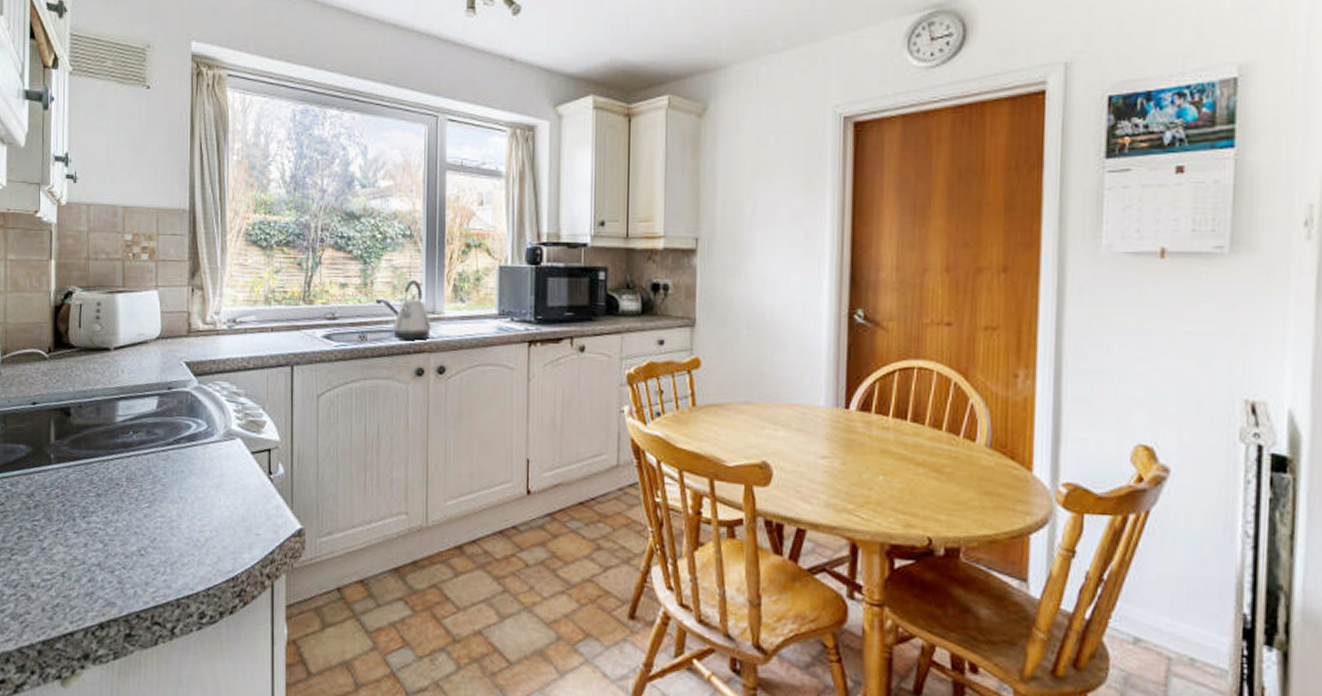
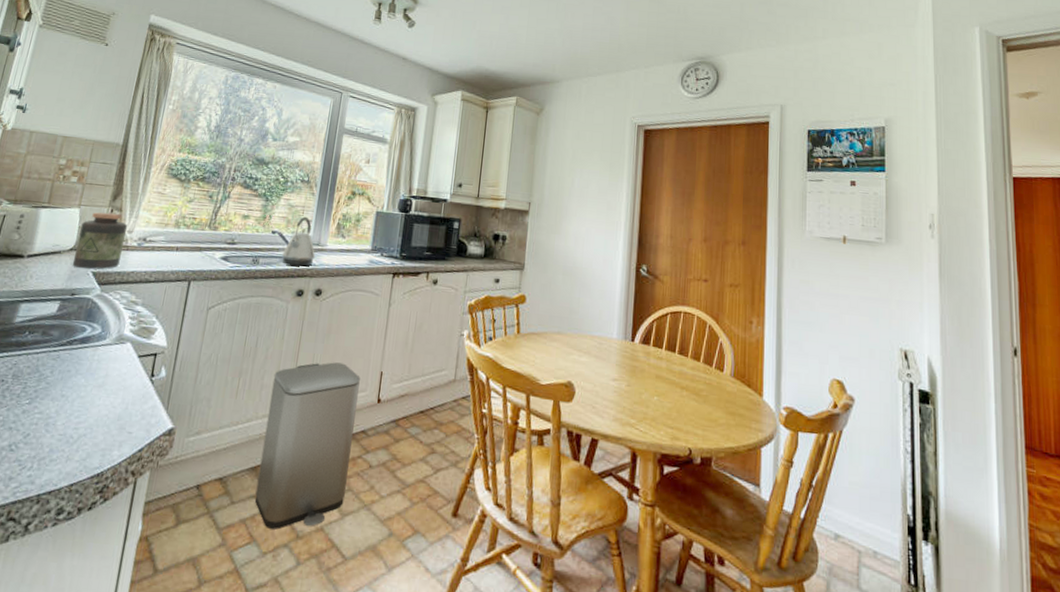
jar: none [162,292,213,360] -> present [72,212,128,270]
pedal bin: none [402,450,505,633] -> present [255,362,361,530]

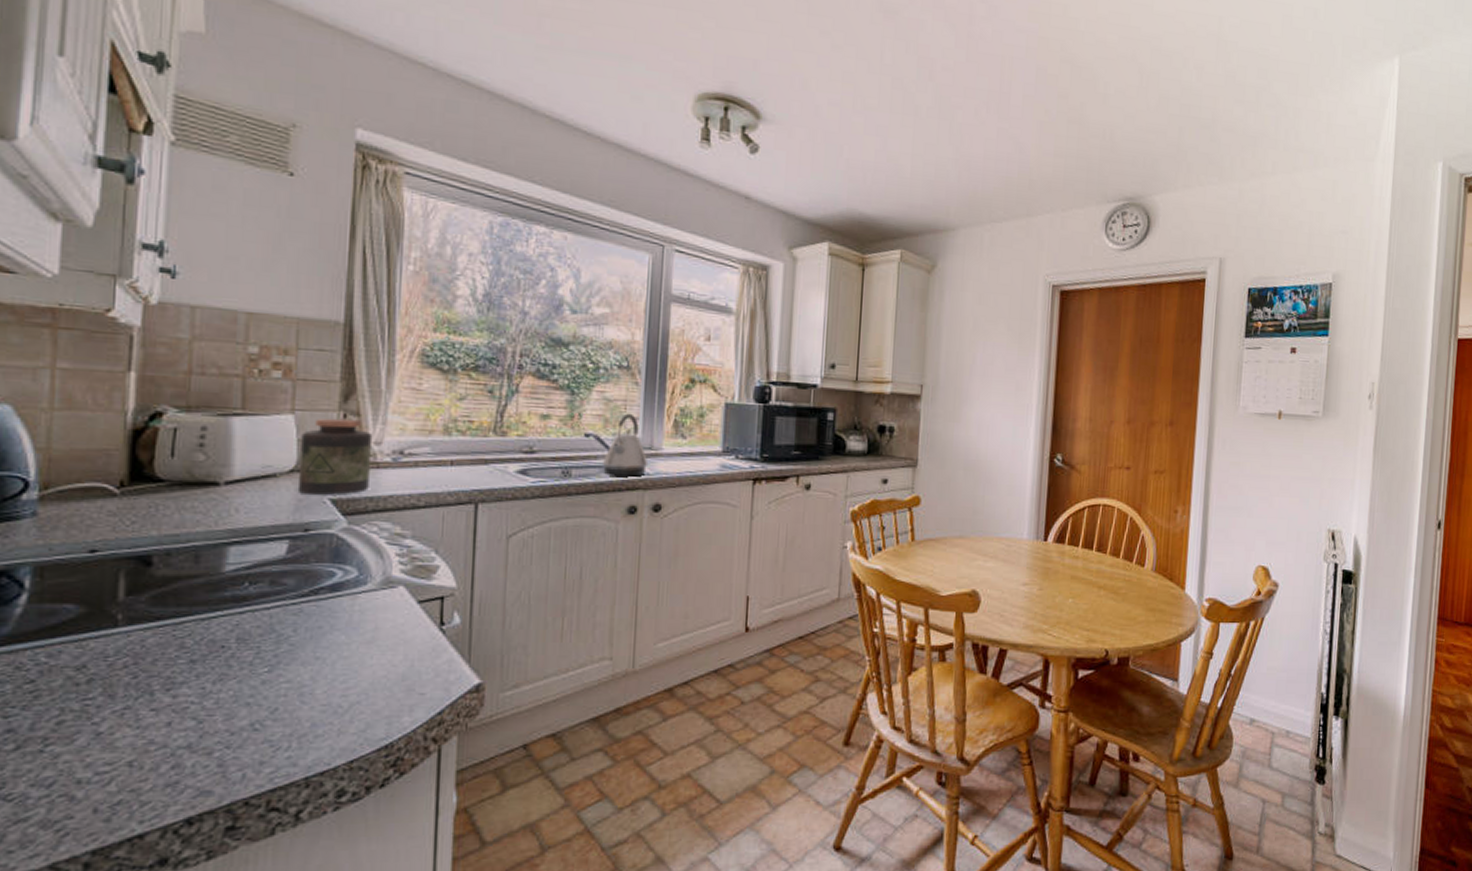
pedal bin: present [255,362,361,530] -> none [601,590,723,782]

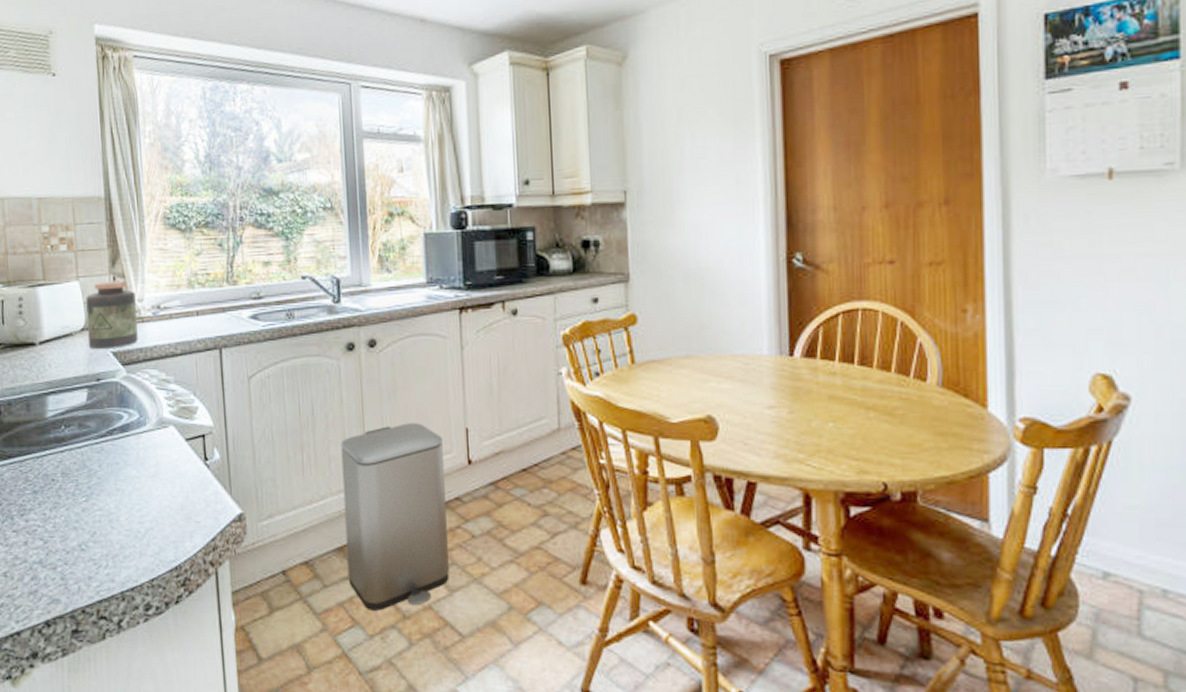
pedal bin: none [601,590,723,782] -> present [340,423,449,611]
kettle: present [603,413,649,478] -> none [320,252,360,316]

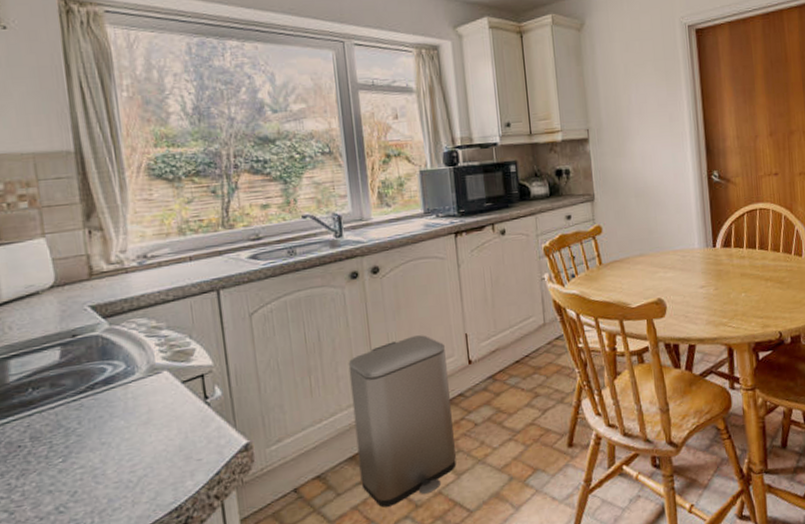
jar: present [86,280,138,350] -> none [55,233,122,306]

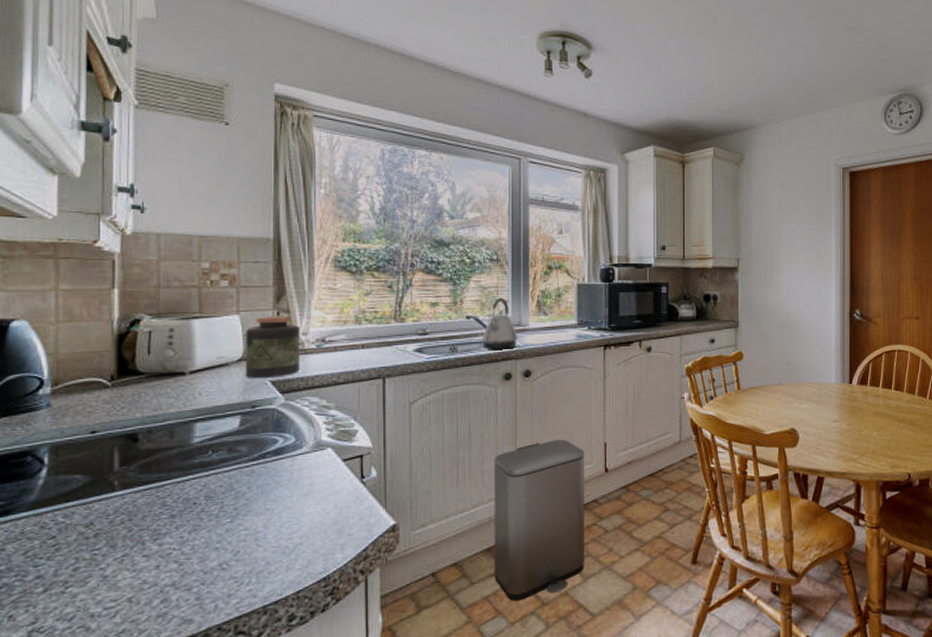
jar: none [55,233,122,306] -> present [245,316,301,379]
kettle: none [322,192,362,250] -> present [482,297,519,351]

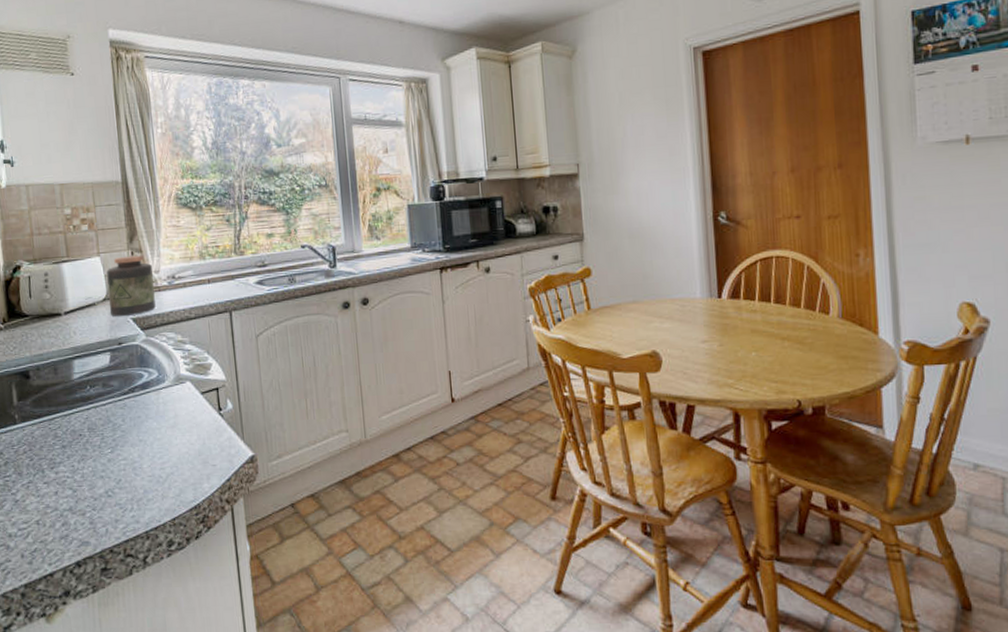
kettle: present [482,297,519,351] -> none [318,224,354,279]
pedal bin: present [494,440,585,601] -> none [339,369,438,534]

